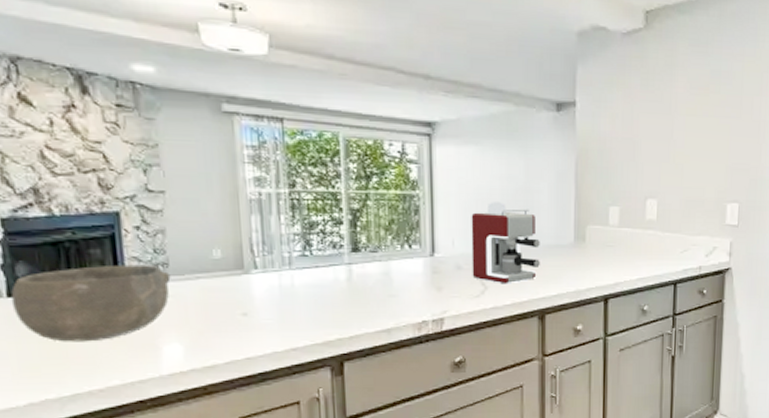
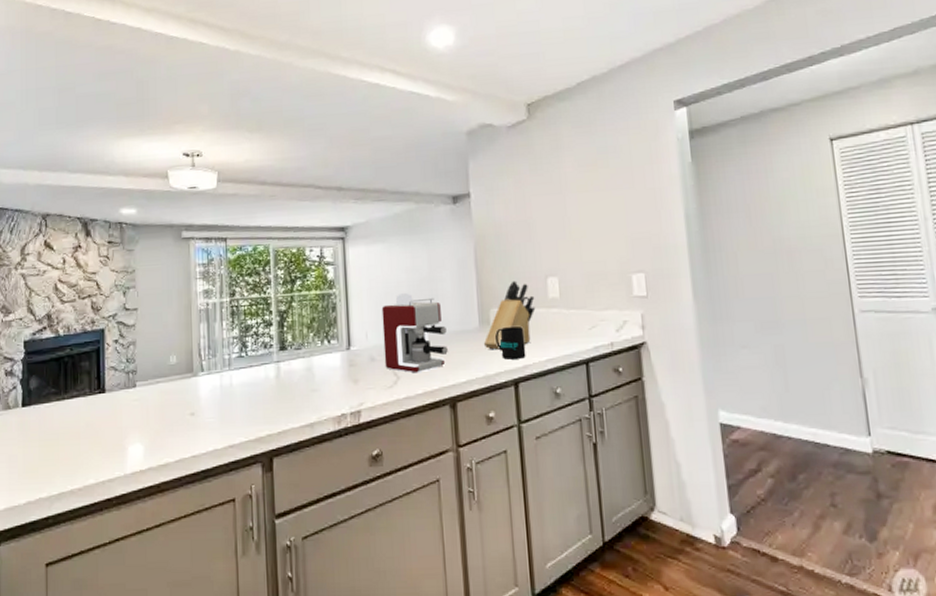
bowl: present [10,264,171,342] -> none [24,373,138,445]
knife block: none [577,199,632,266] -> present [483,280,536,350]
mug: none [590,245,619,276] -> present [495,326,526,360]

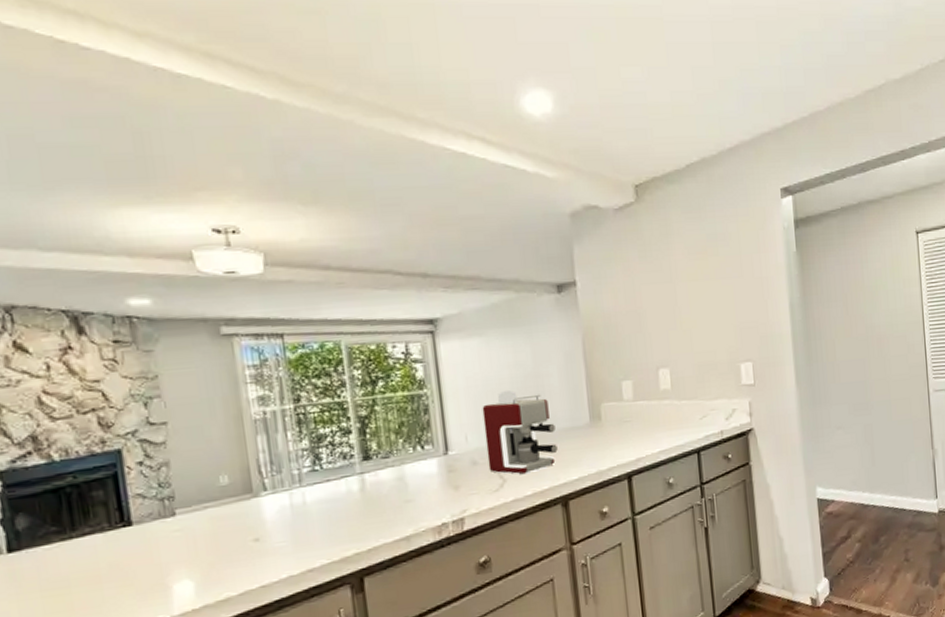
knife block: present [483,280,536,350] -> none [595,373,648,445]
mug: present [495,326,526,360] -> none [607,420,639,454]

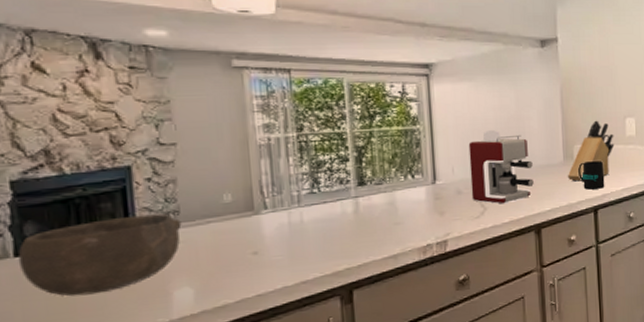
bowl: none [11,499,178,594] -> present [17,213,182,297]
knife block: none [595,373,648,445] -> present [567,120,615,182]
mug: none [607,420,639,454] -> present [578,161,605,190]

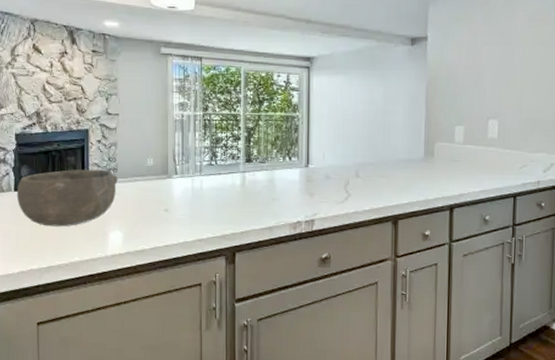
coffee maker: present [468,129,534,204] -> none [338,121,395,193]
knife block: present [567,120,615,182] -> none [426,119,476,179]
mug: present [578,161,605,190] -> none [437,160,463,188]

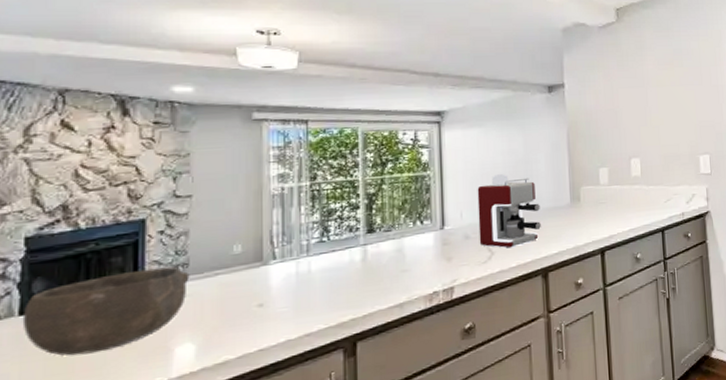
coffee maker: none [338,121,395,193] -> present [477,173,541,248]

